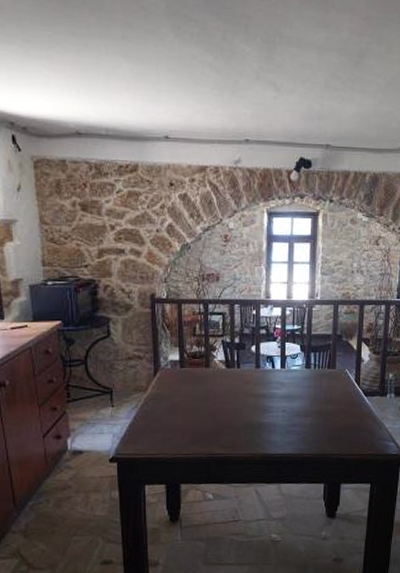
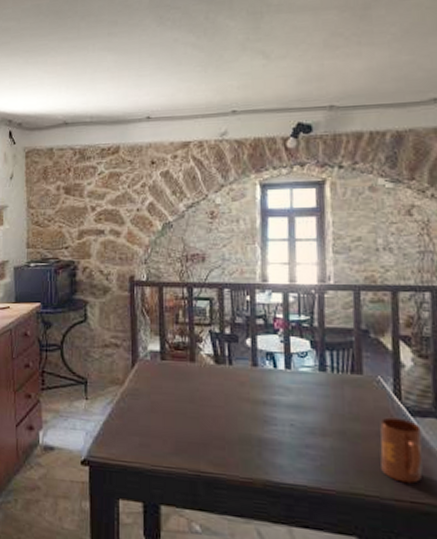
mug: none [343,398,370,442] -> present [380,417,423,484]

